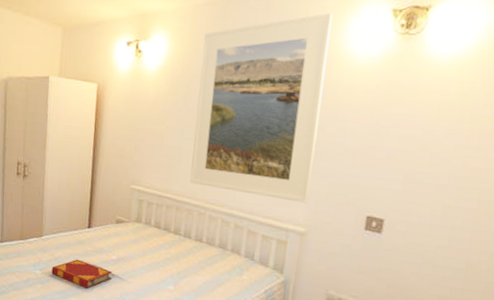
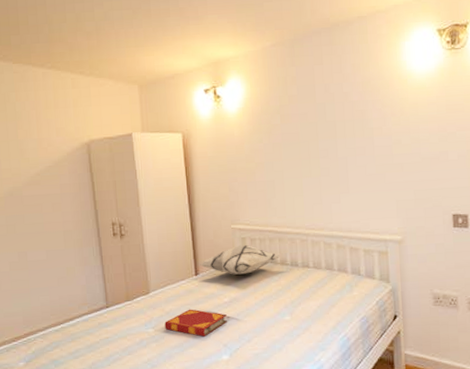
decorative pillow: none [94,206,175,237] -> present [200,244,281,275]
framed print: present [189,13,333,203] -> none [276,39,399,214]

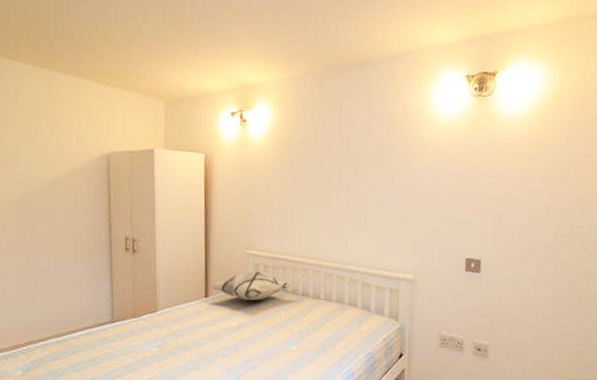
hardback book: present [164,309,227,337] -> none [169,331,233,360]

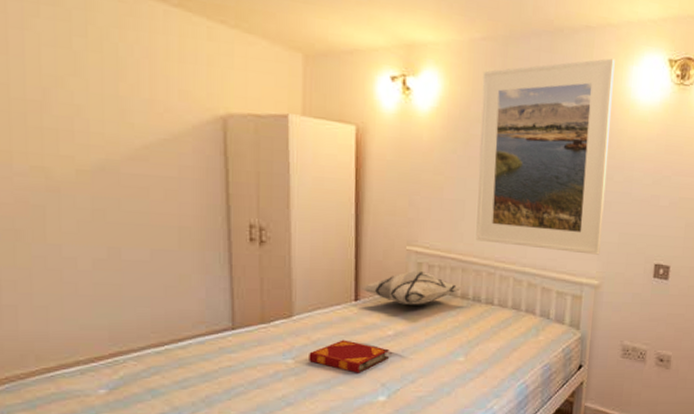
hardback book: none [169,331,233,360] -> present [309,340,389,373]
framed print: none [303,80,417,252] -> present [476,58,615,255]

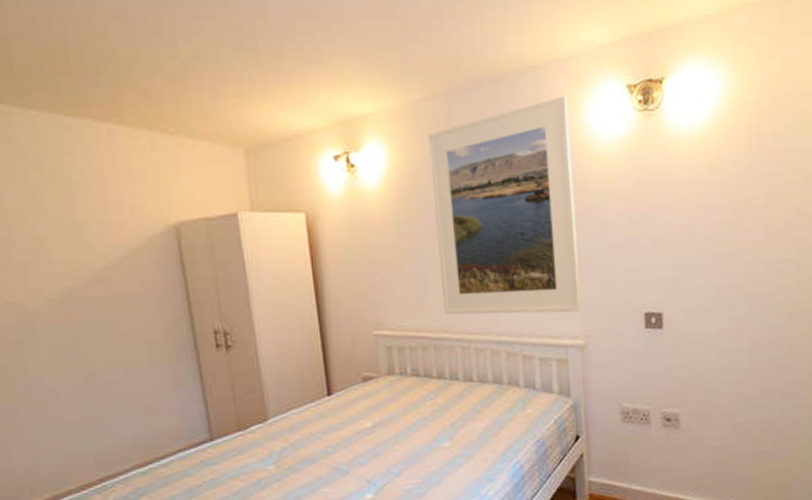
hardback book: present [309,340,389,373] -> none [289,438,370,472]
decorative pillow: present [362,270,462,305] -> none [333,354,437,394]

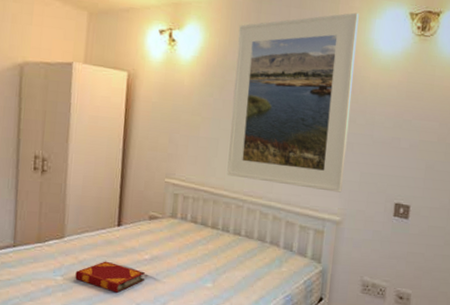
hardback book: none [289,438,370,472] -> present [75,261,145,293]

